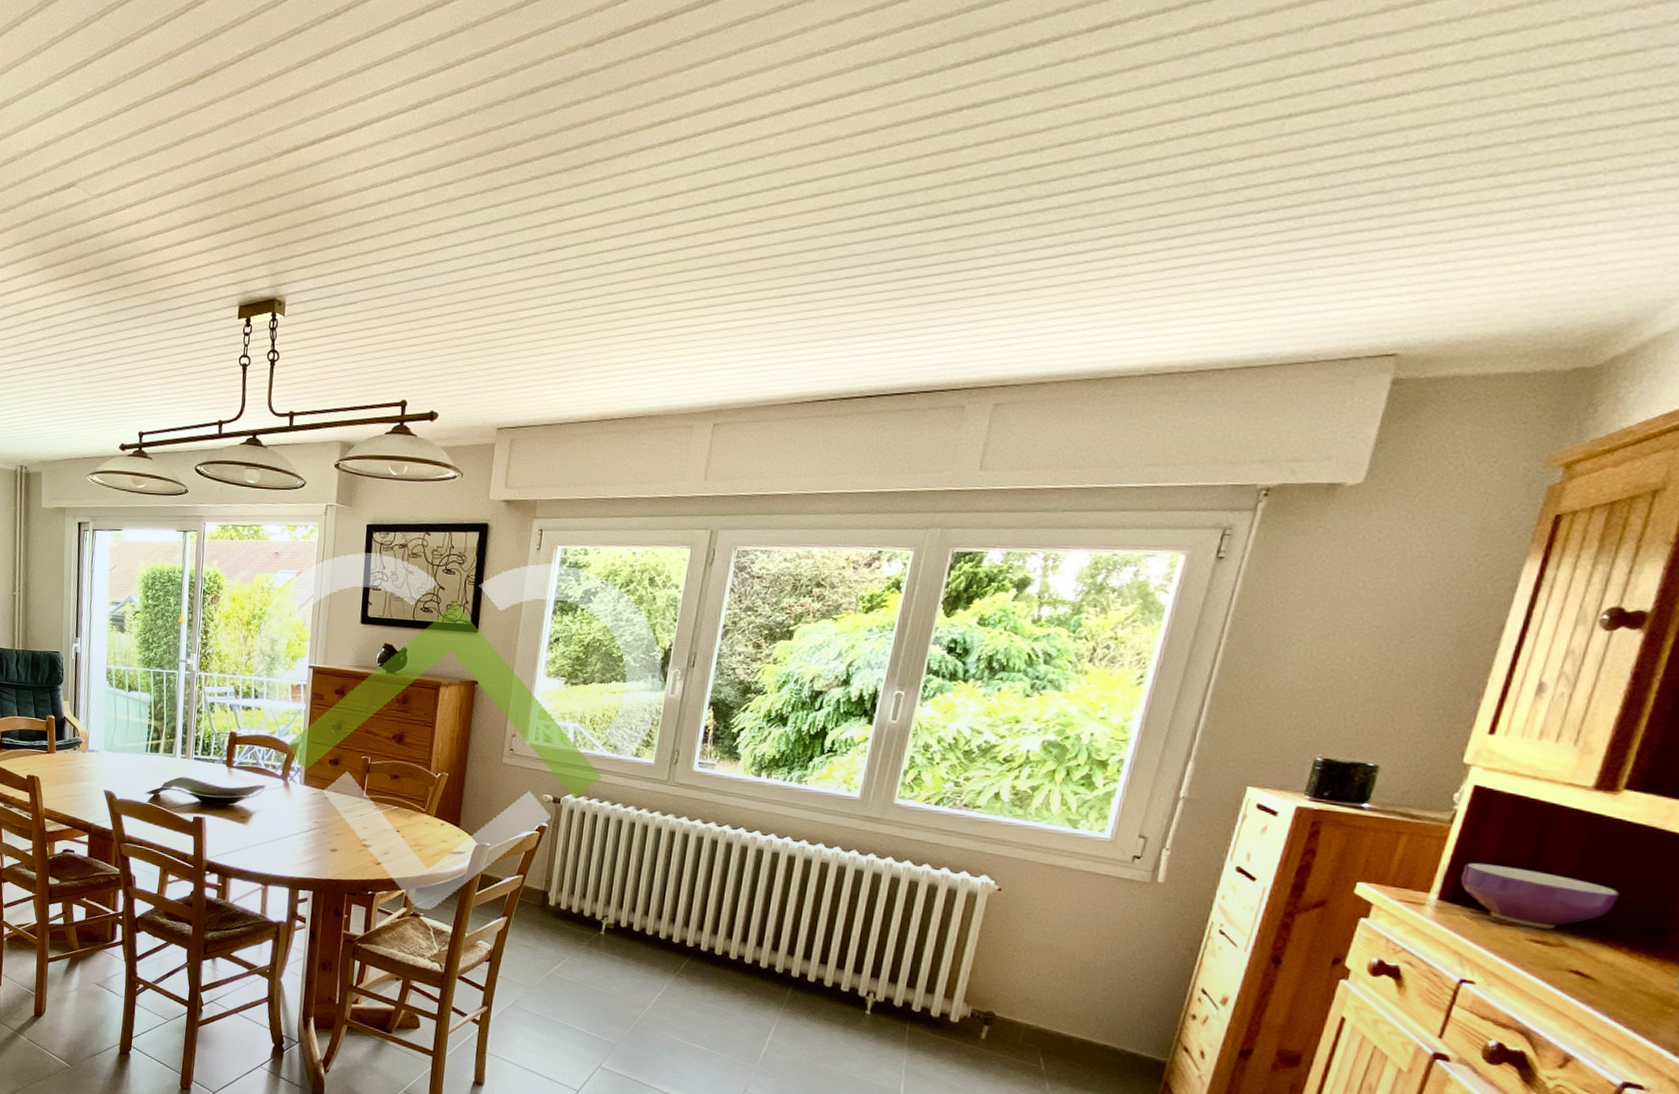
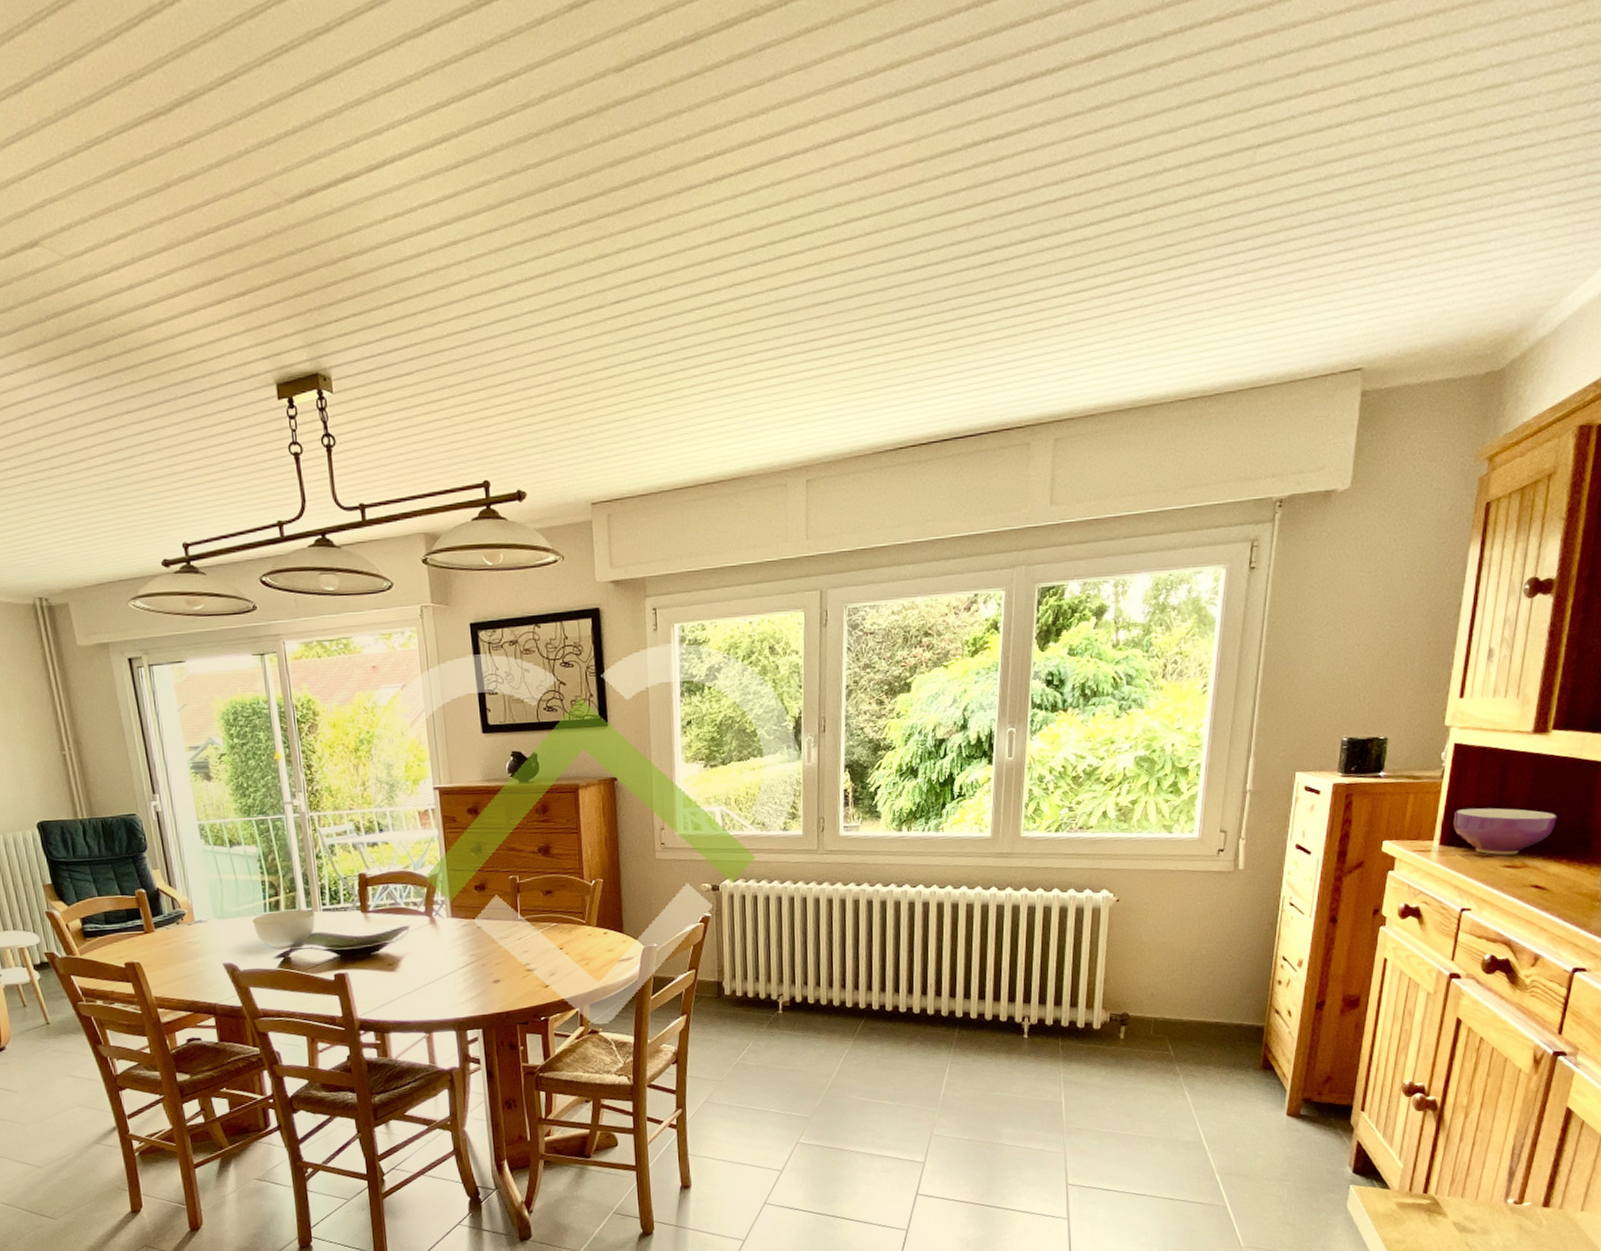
bowl: none [134,753,187,788] -> present [253,910,315,950]

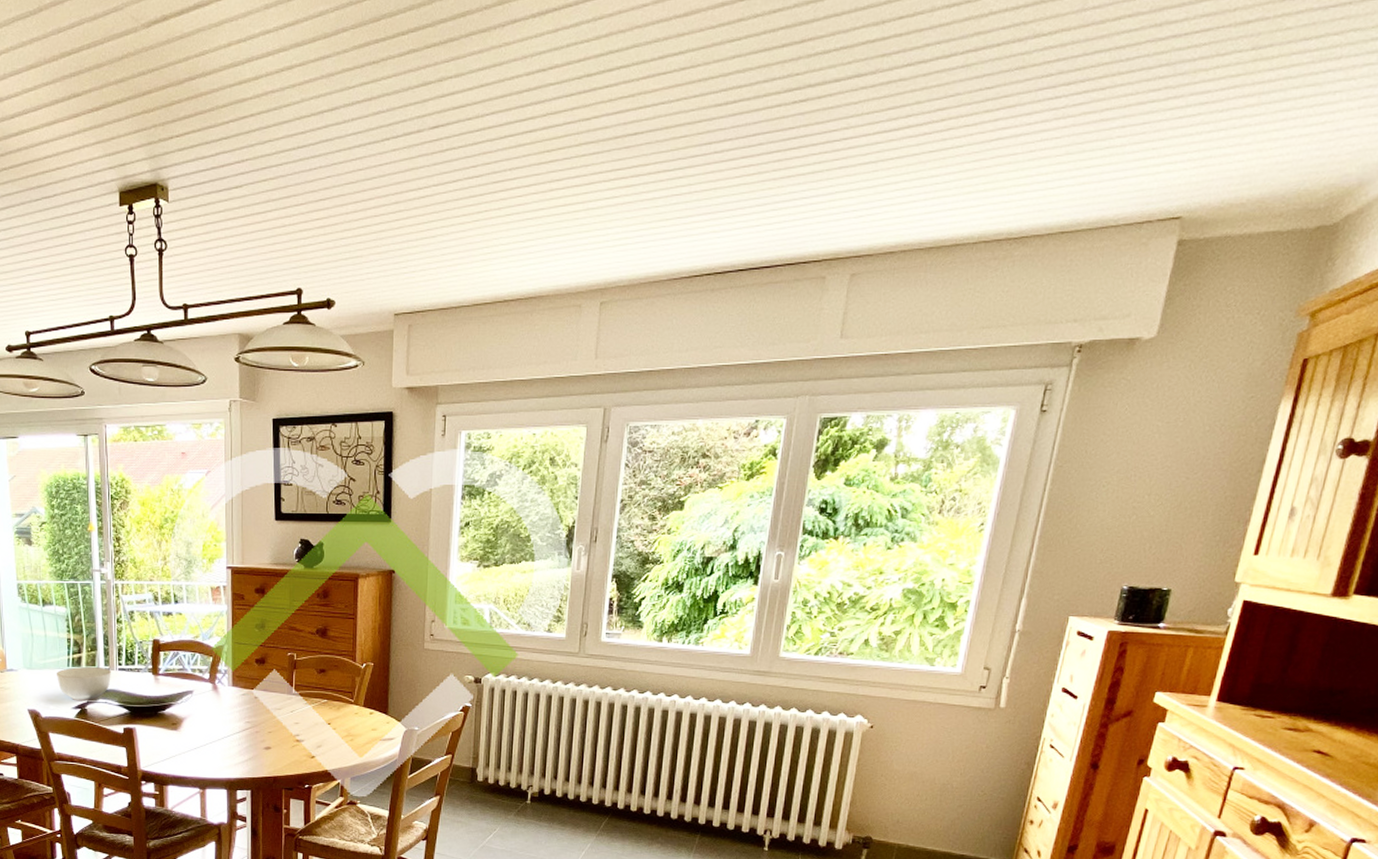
bowl: present [1453,807,1558,856] -> none [1233,666,1351,718]

